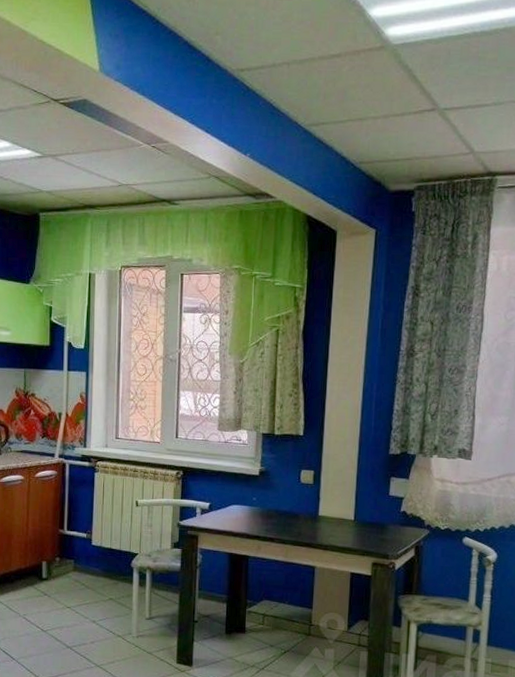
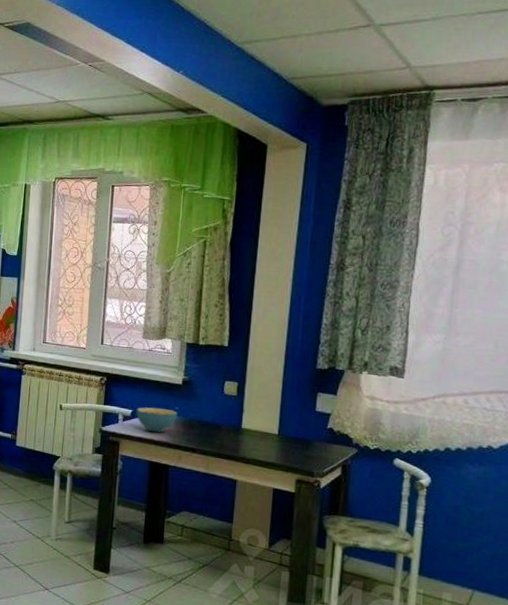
cereal bowl: none [214,499,256,525] -> present [136,407,178,433]

